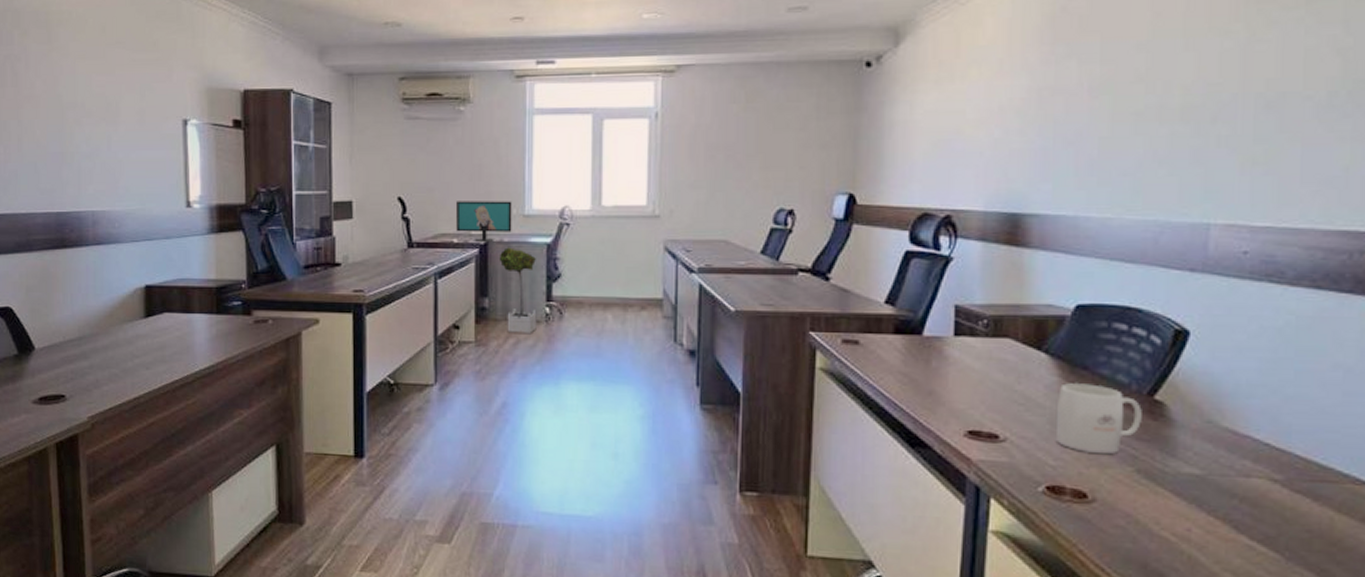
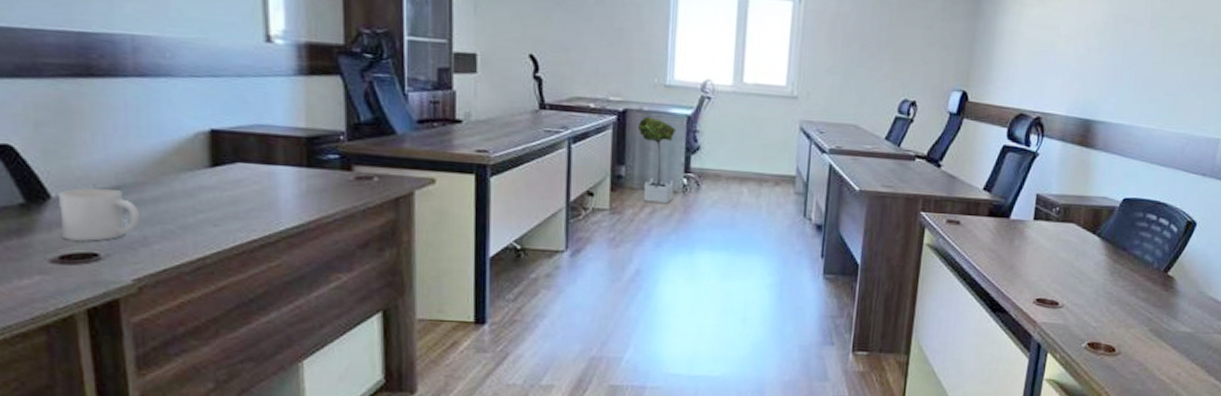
mug: none [39,339,95,386] -> present [57,188,141,242]
computer monitor: present [456,201,512,241] -> none [593,64,654,109]
mug: present [1055,383,1142,455] -> none [1098,261,1159,318]

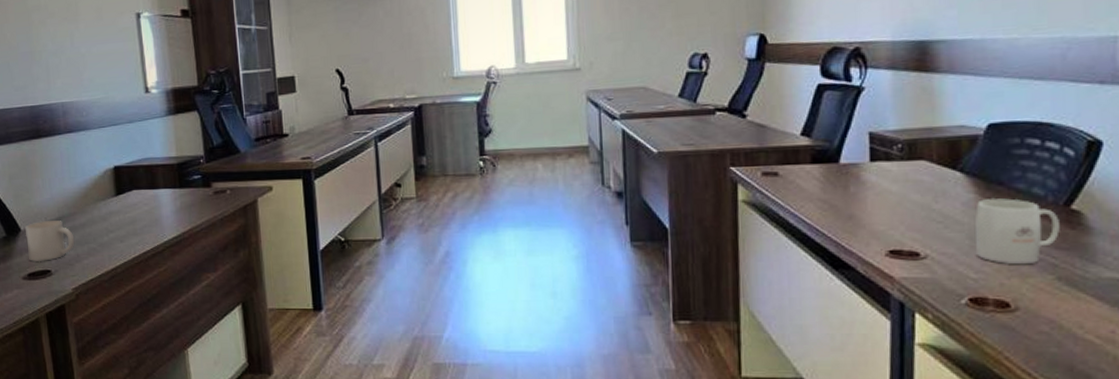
potted tree: present [637,116,676,205] -> none [433,108,473,188]
mug: none [1098,261,1159,318] -> present [974,198,1060,265]

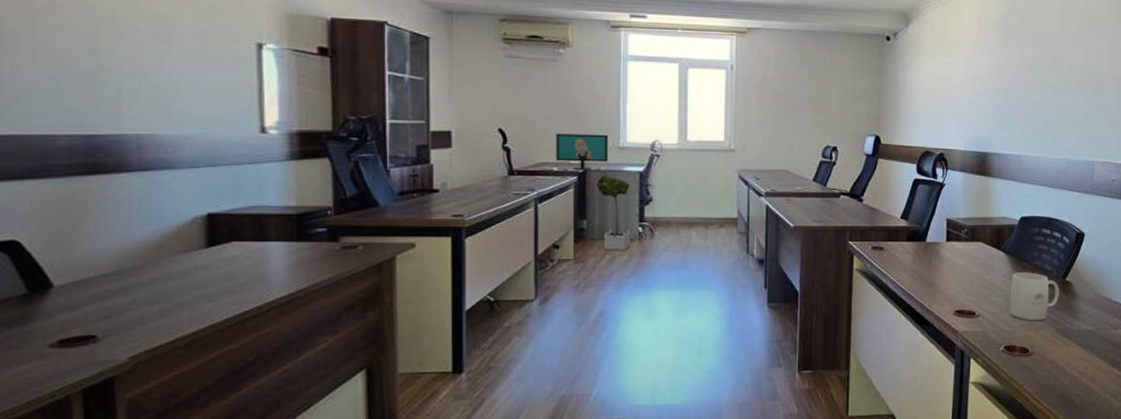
mug: present [25,219,75,263] -> none [59,274,139,326]
computer monitor: none [390,65,443,105] -> present [556,133,609,170]
potted tree: none [433,108,473,188] -> present [596,175,631,251]

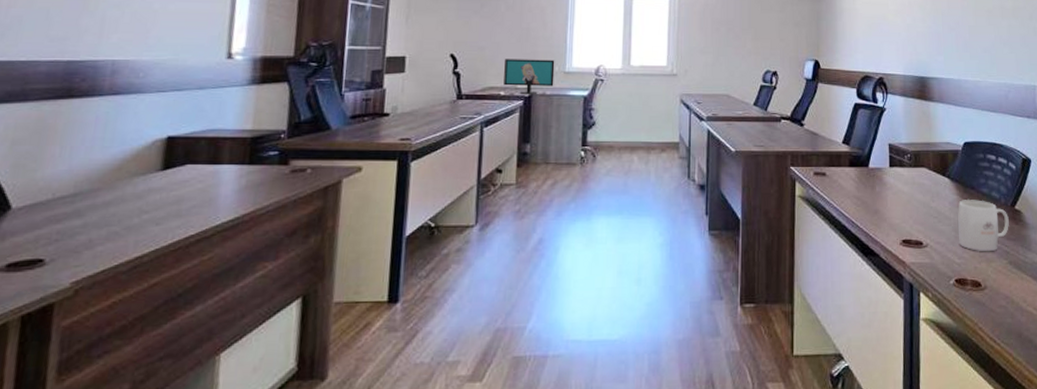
potted tree: present [596,175,631,251] -> none [541,99,574,176]

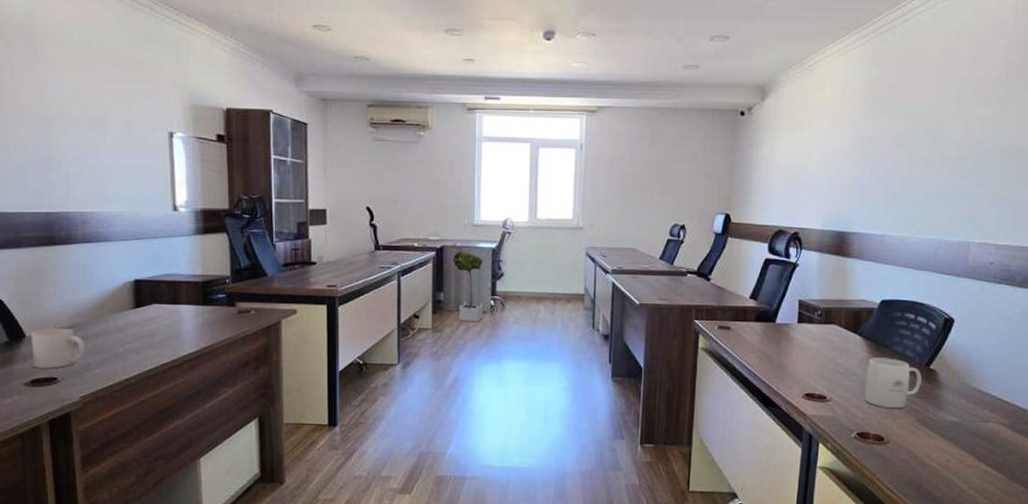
mug: none [14,196,91,250] -> present [30,327,86,370]
computer monitor: present [503,59,555,94] -> none [417,211,464,246]
potted tree: none [541,99,574,176] -> present [452,251,483,323]

